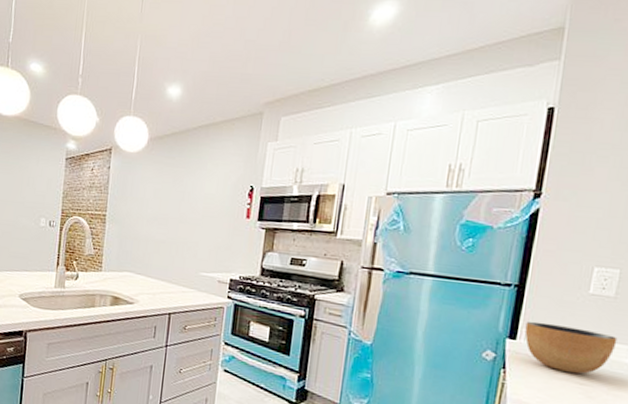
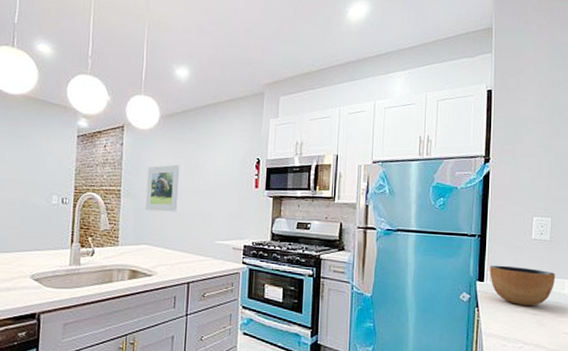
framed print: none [130,190,167,240] -> present [145,164,180,212]

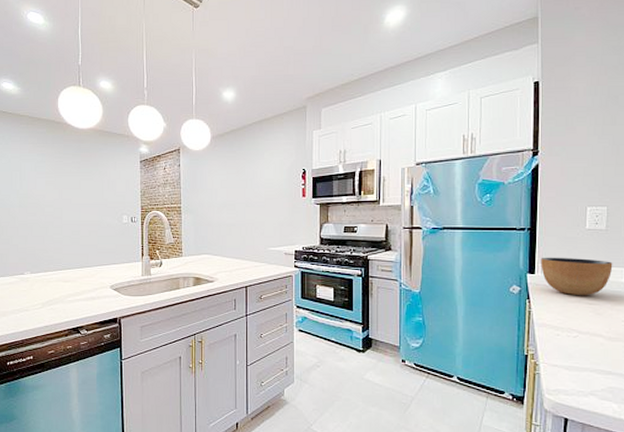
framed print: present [145,164,180,212] -> none [203,180,232,224]

